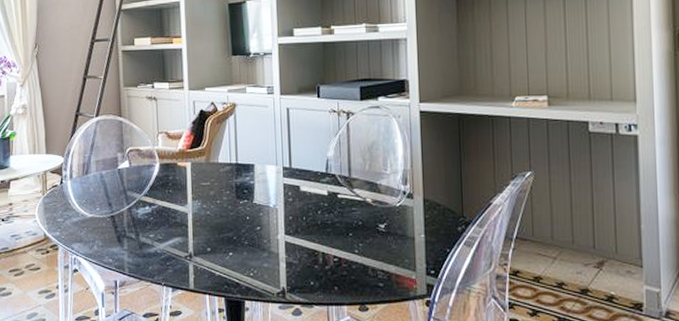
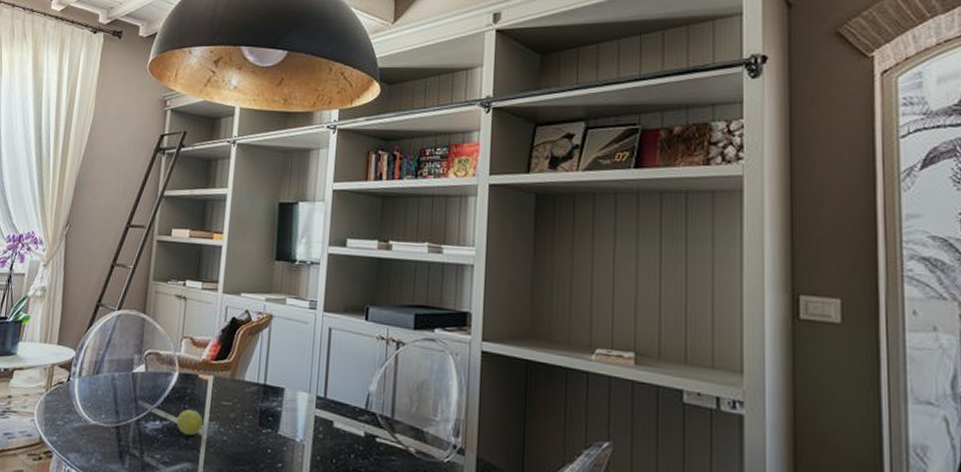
fruit: none [163,192,187,215] -> present [176,408,203,436]

